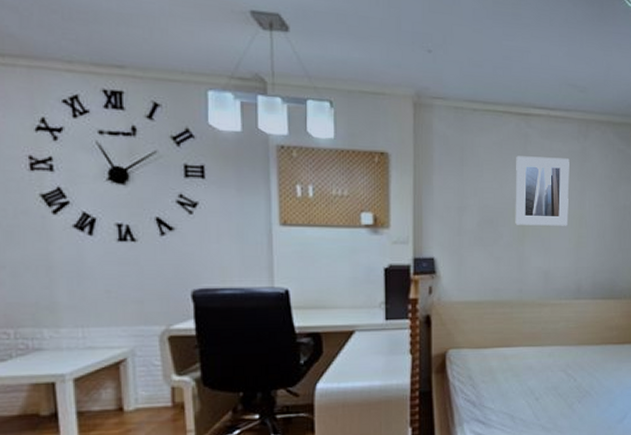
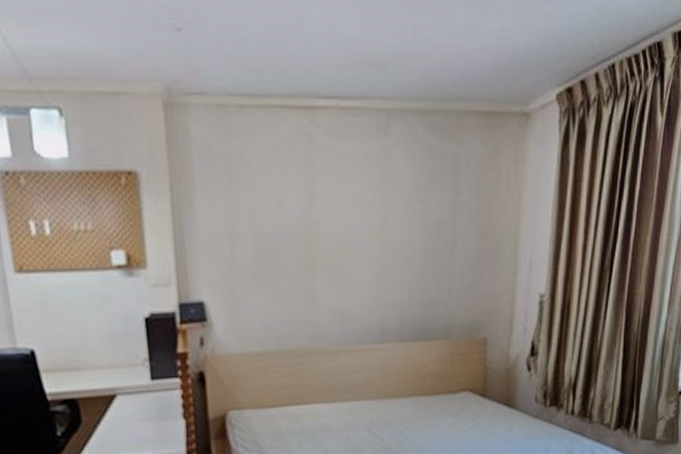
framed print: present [515,156,570,226] -> none [298,163,368,255]

